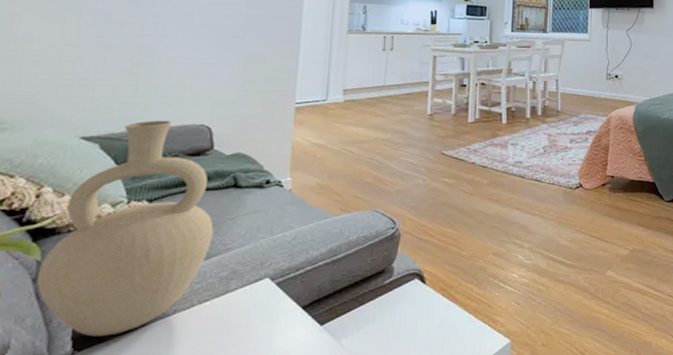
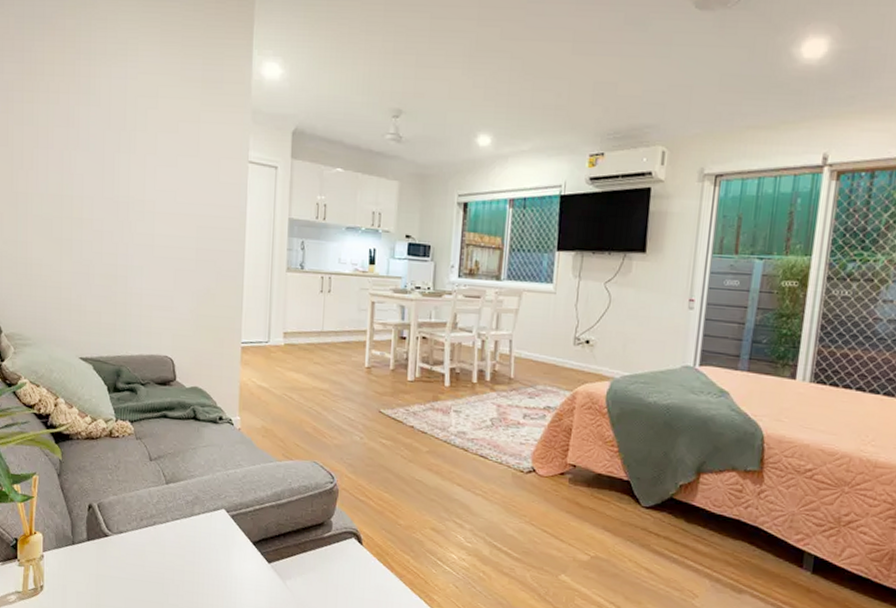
vase: present [37,120,214,337] -> none [60,348,180,533]

